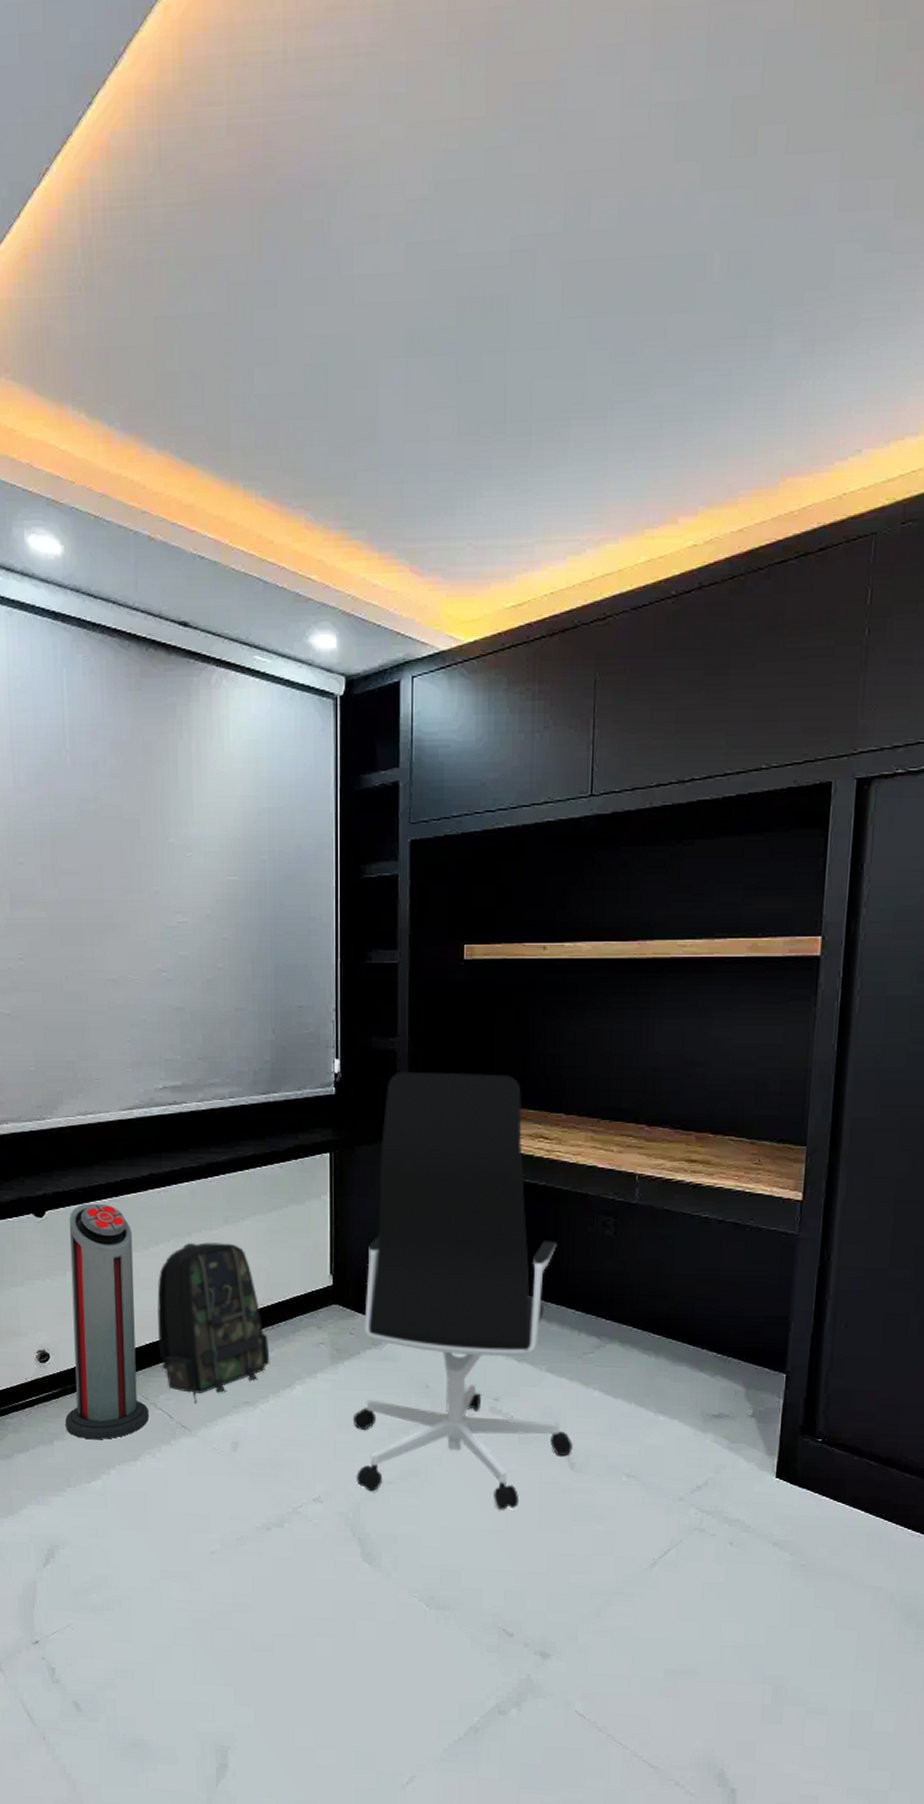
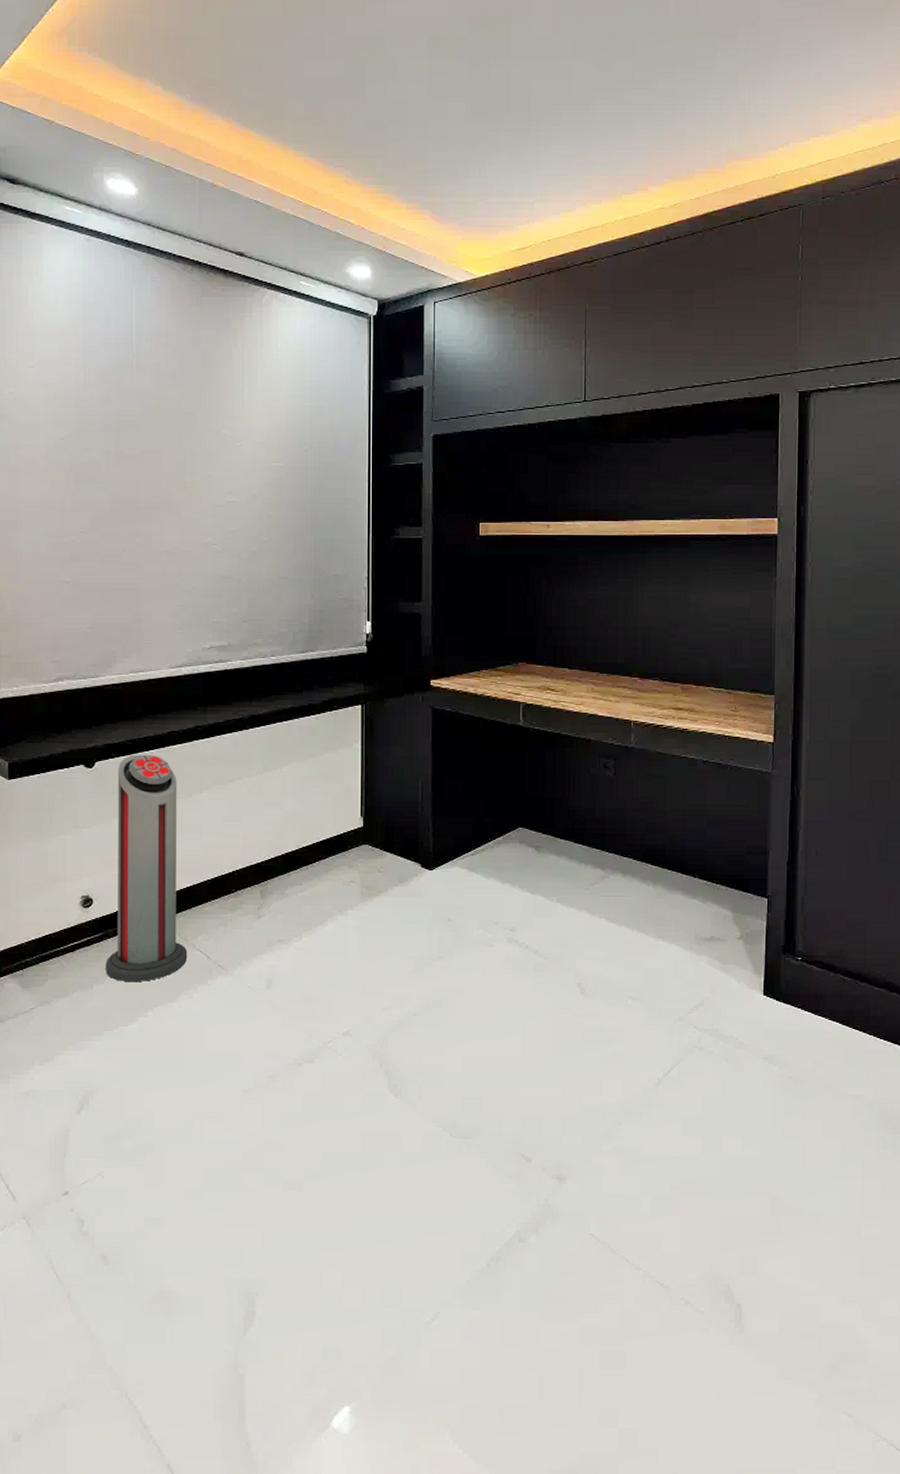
backpack: present [156,1242,270,1403] -> none [198,789,304,943]
office chair: present [354,1071,573,1510] -> none [382,632,582,1036]

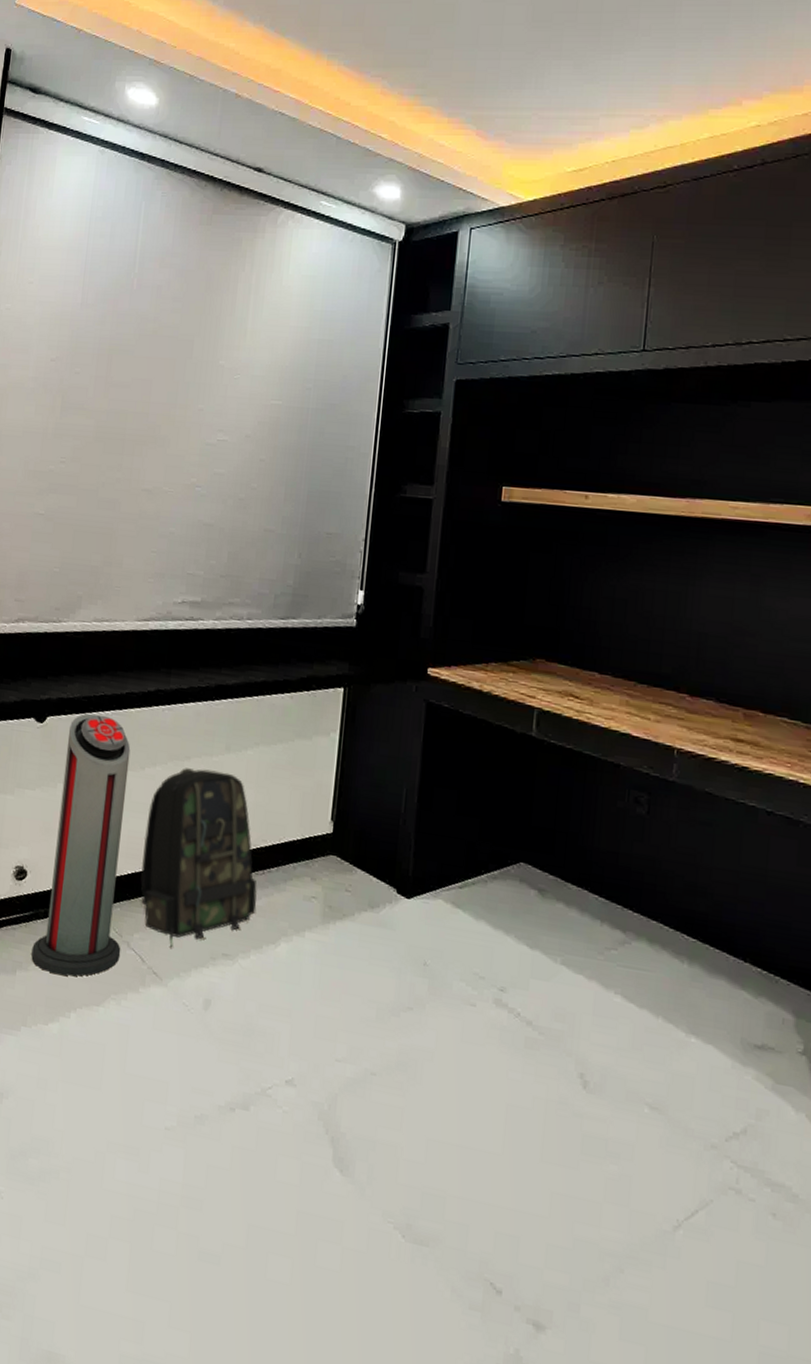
backpack: none [198,789,304,943] -> present [140,768,257,948]

